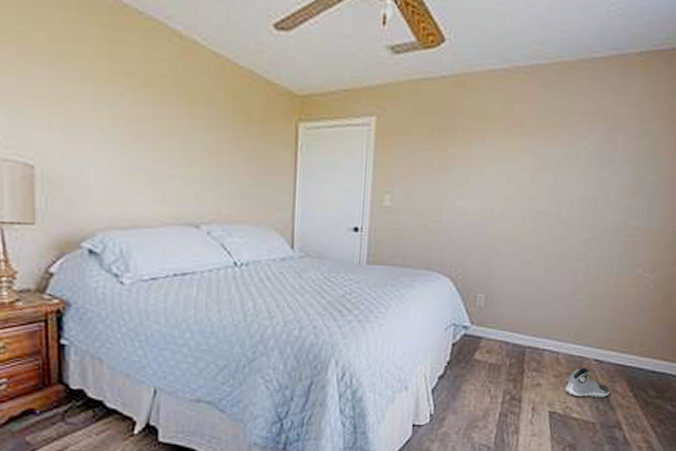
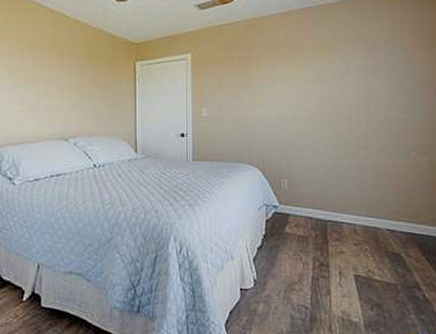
sneaker: present [565,368,611,398] -> none [365,237,405,262]

